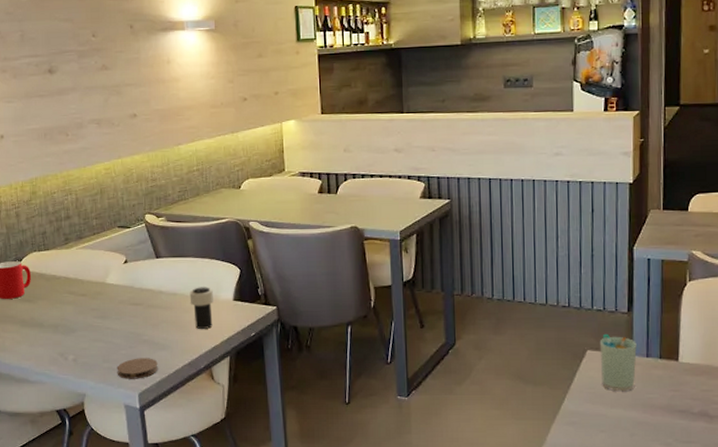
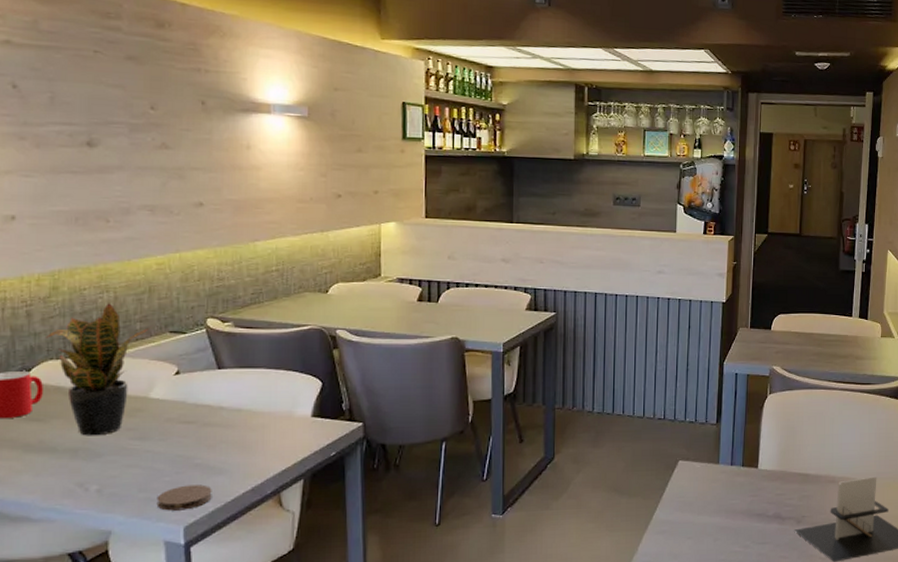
potted plant: none [30,204,102,315] -> present [46,303,149,436]
cup: present [189,287,214,329] -> none [258,402,289,449]
cup: present [599,333,637,392] -> none [690,444,723,500]

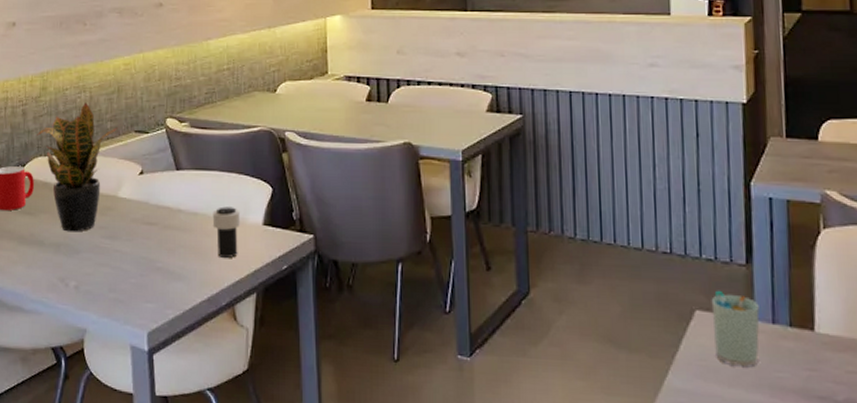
coaster: present [157,484,212,511] -> none [124,289,172,315]
cup: none [258,402,289,449] -> present [212,206,241,258]
cup: none [690,444,723,500] -> present [711,290,760,368]

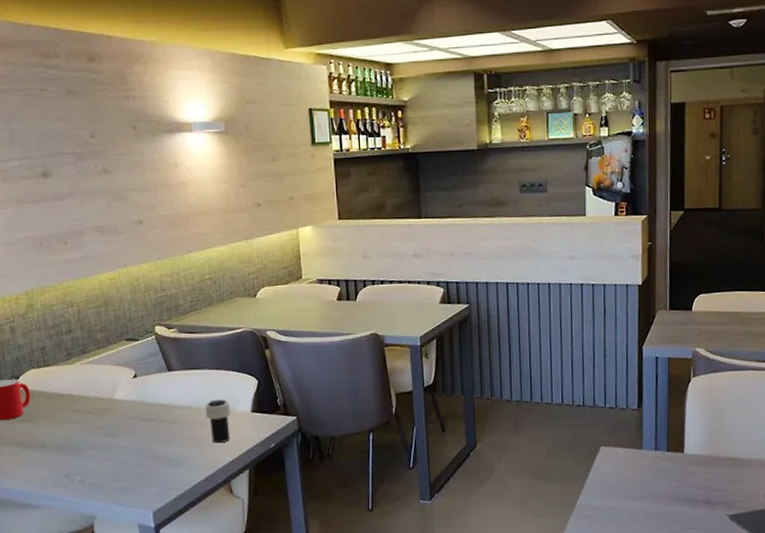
potted plant: present [37,102,118,232] -> none [28,316,108,434]
cup: present [711,290,760,368] -> none [612,430,646,485]

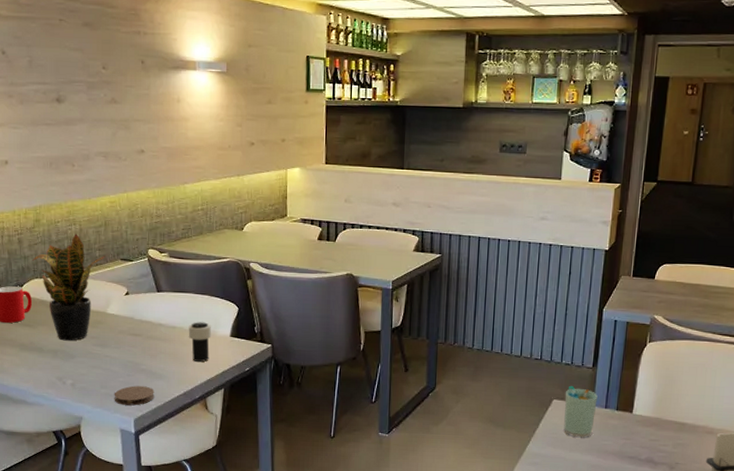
potted plant: none [28,316,108,434] -> present [32,234,105,341]
coaster: none [128,475,173,498] -> present [114,386,154,406]
cup: none [612,430,646,485] -> present [564,385,598,438]

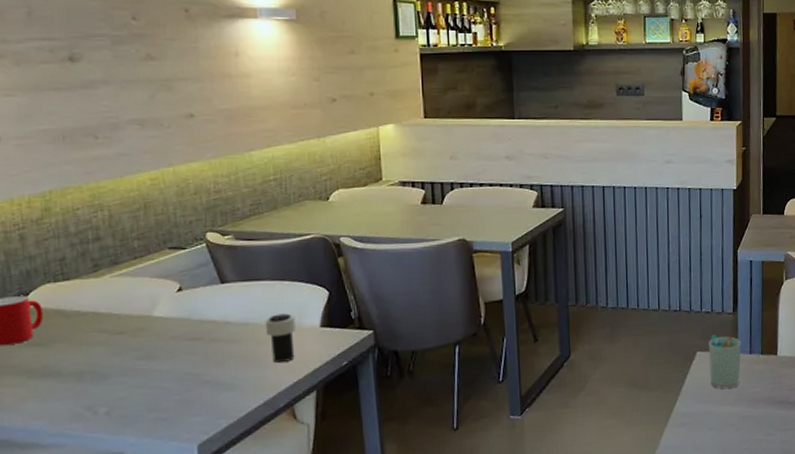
potted plant: present [32,234,105,341] -> none [42,222,147,359]
coaster: present [114,386,154,406] -> none [167,401,224,430]

